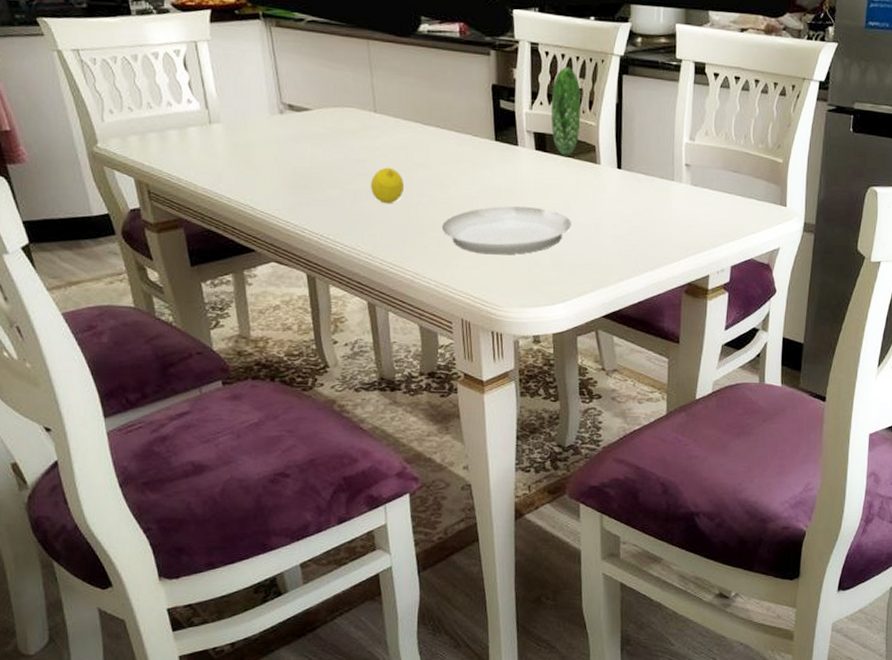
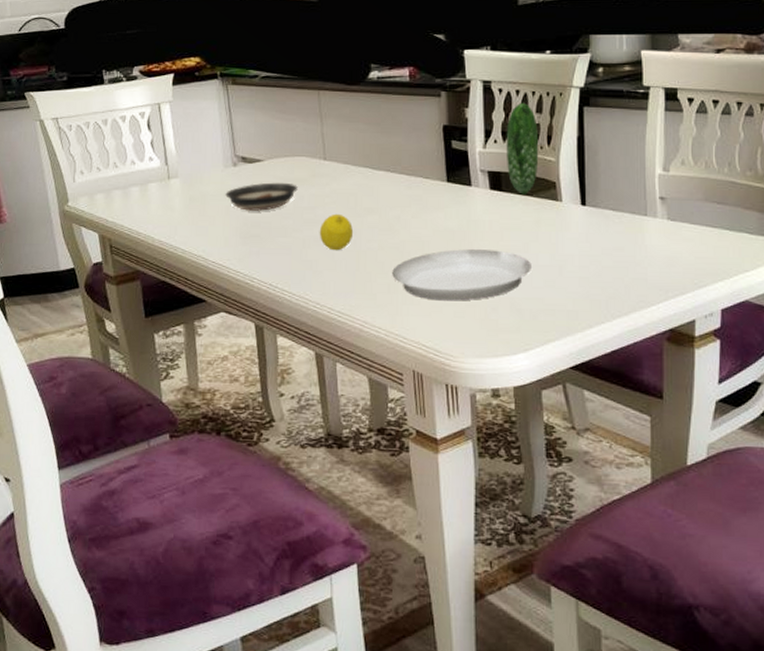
saucer: none [272,132,348,162] -> present [225,182,298,211]

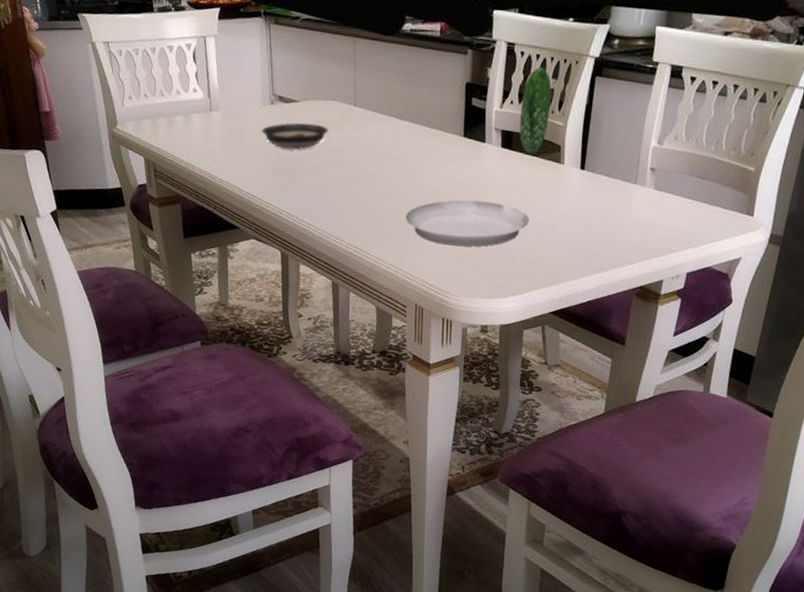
fruit: present [319,213,354,251] -> none [344,157,376,192]

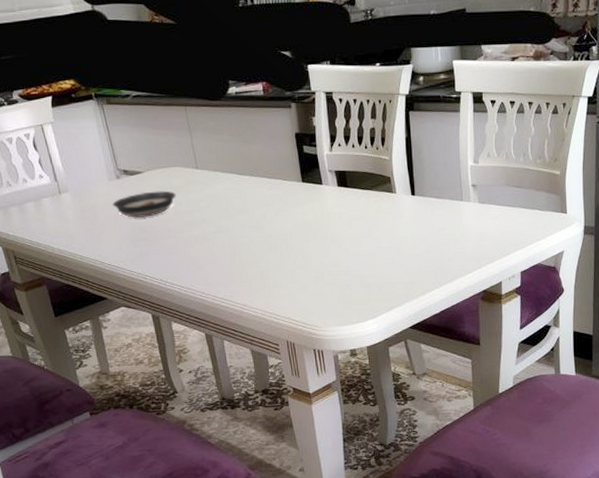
plate: present [405,67,552,247] -> none [262,109,376,283]

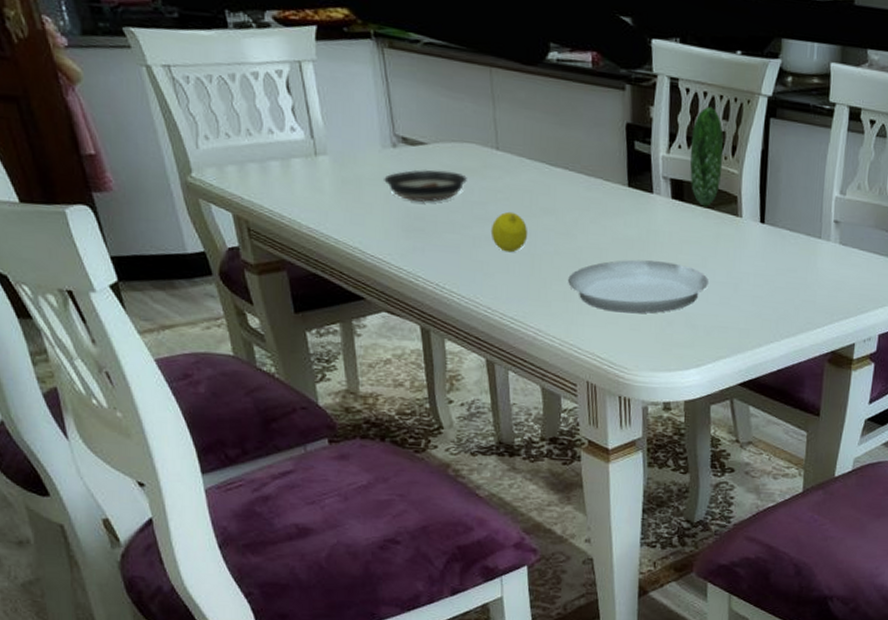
fruit: none [198,215,228,247] -> present [490,211,528,253]
plate: none [262,109,376,283] -> present [567,106,724,314]

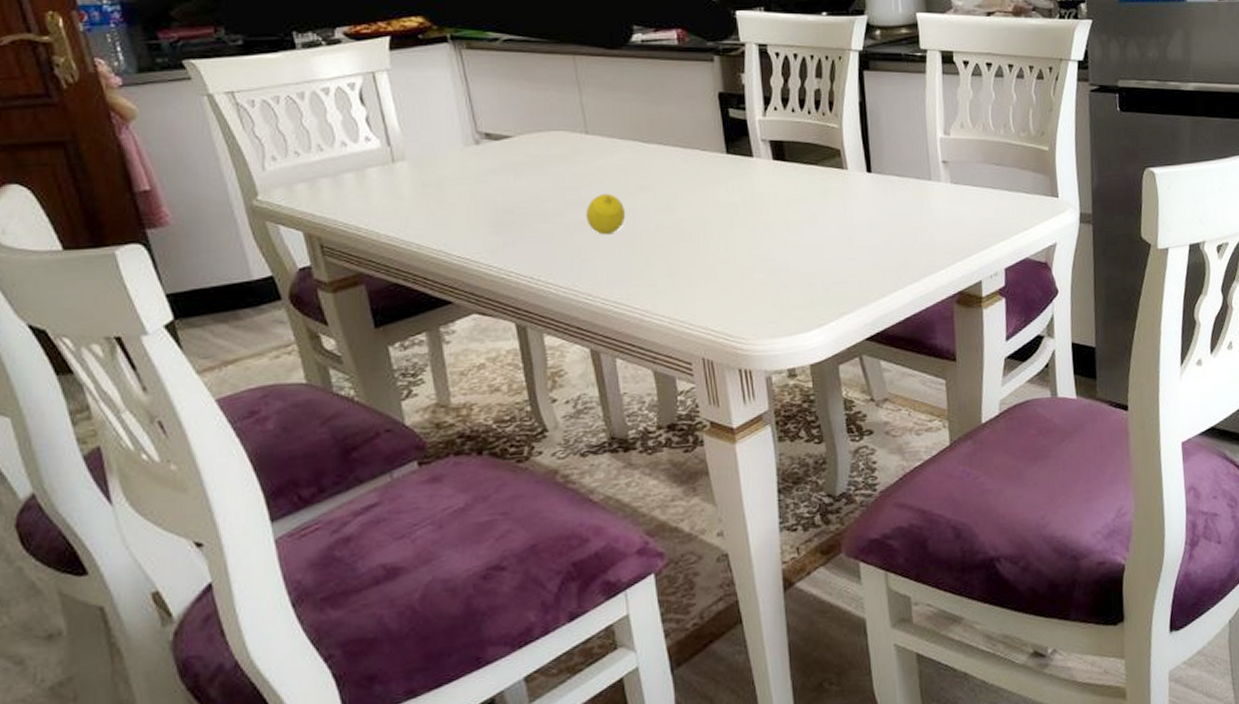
saucer: present [384,170,467,202] -> none [468,161,557,195]
plate: present [567,106,724,314] -> none [671,66,822,282]

